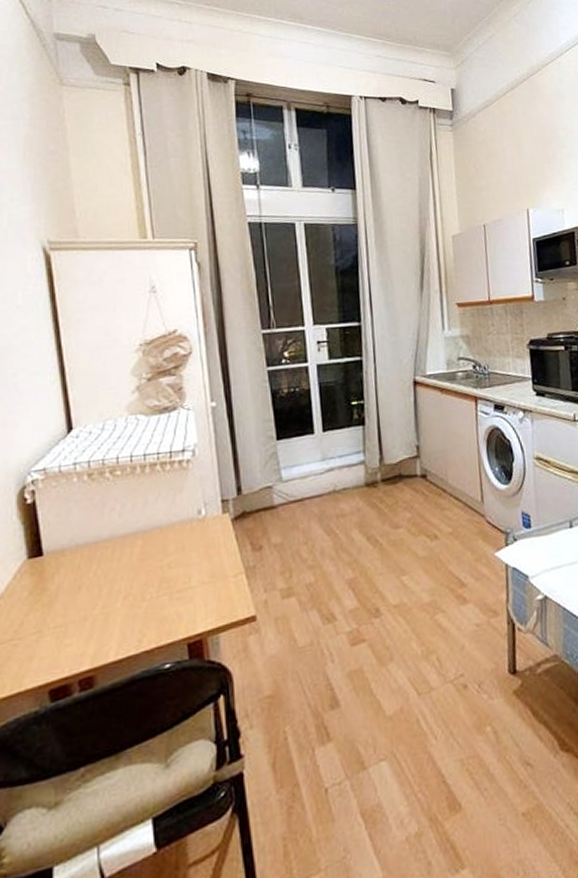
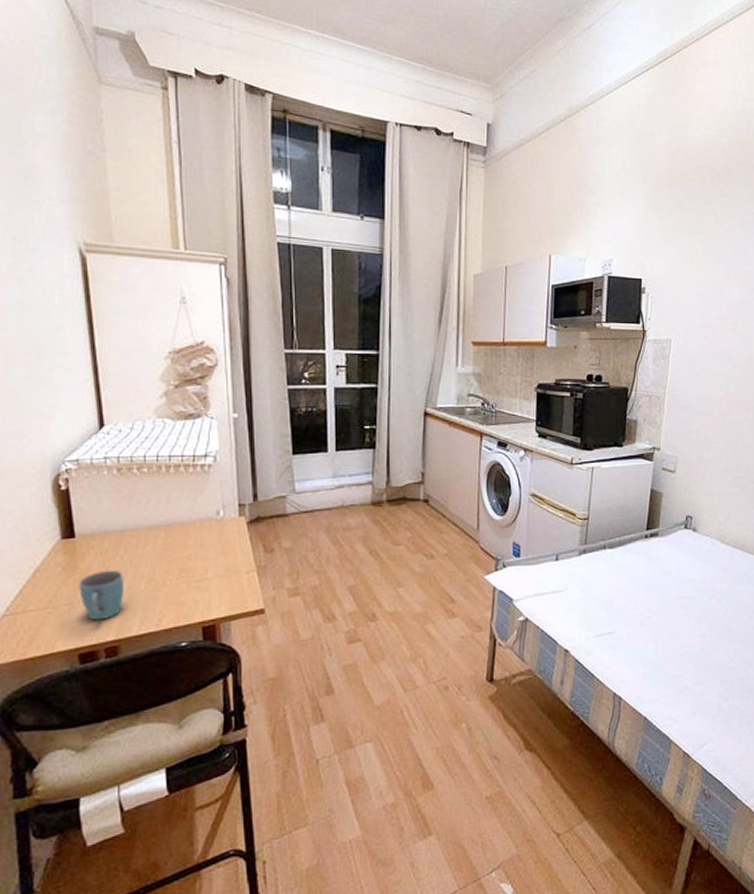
mug: none [48,587,98,649] -> present [79,569,124,621]

